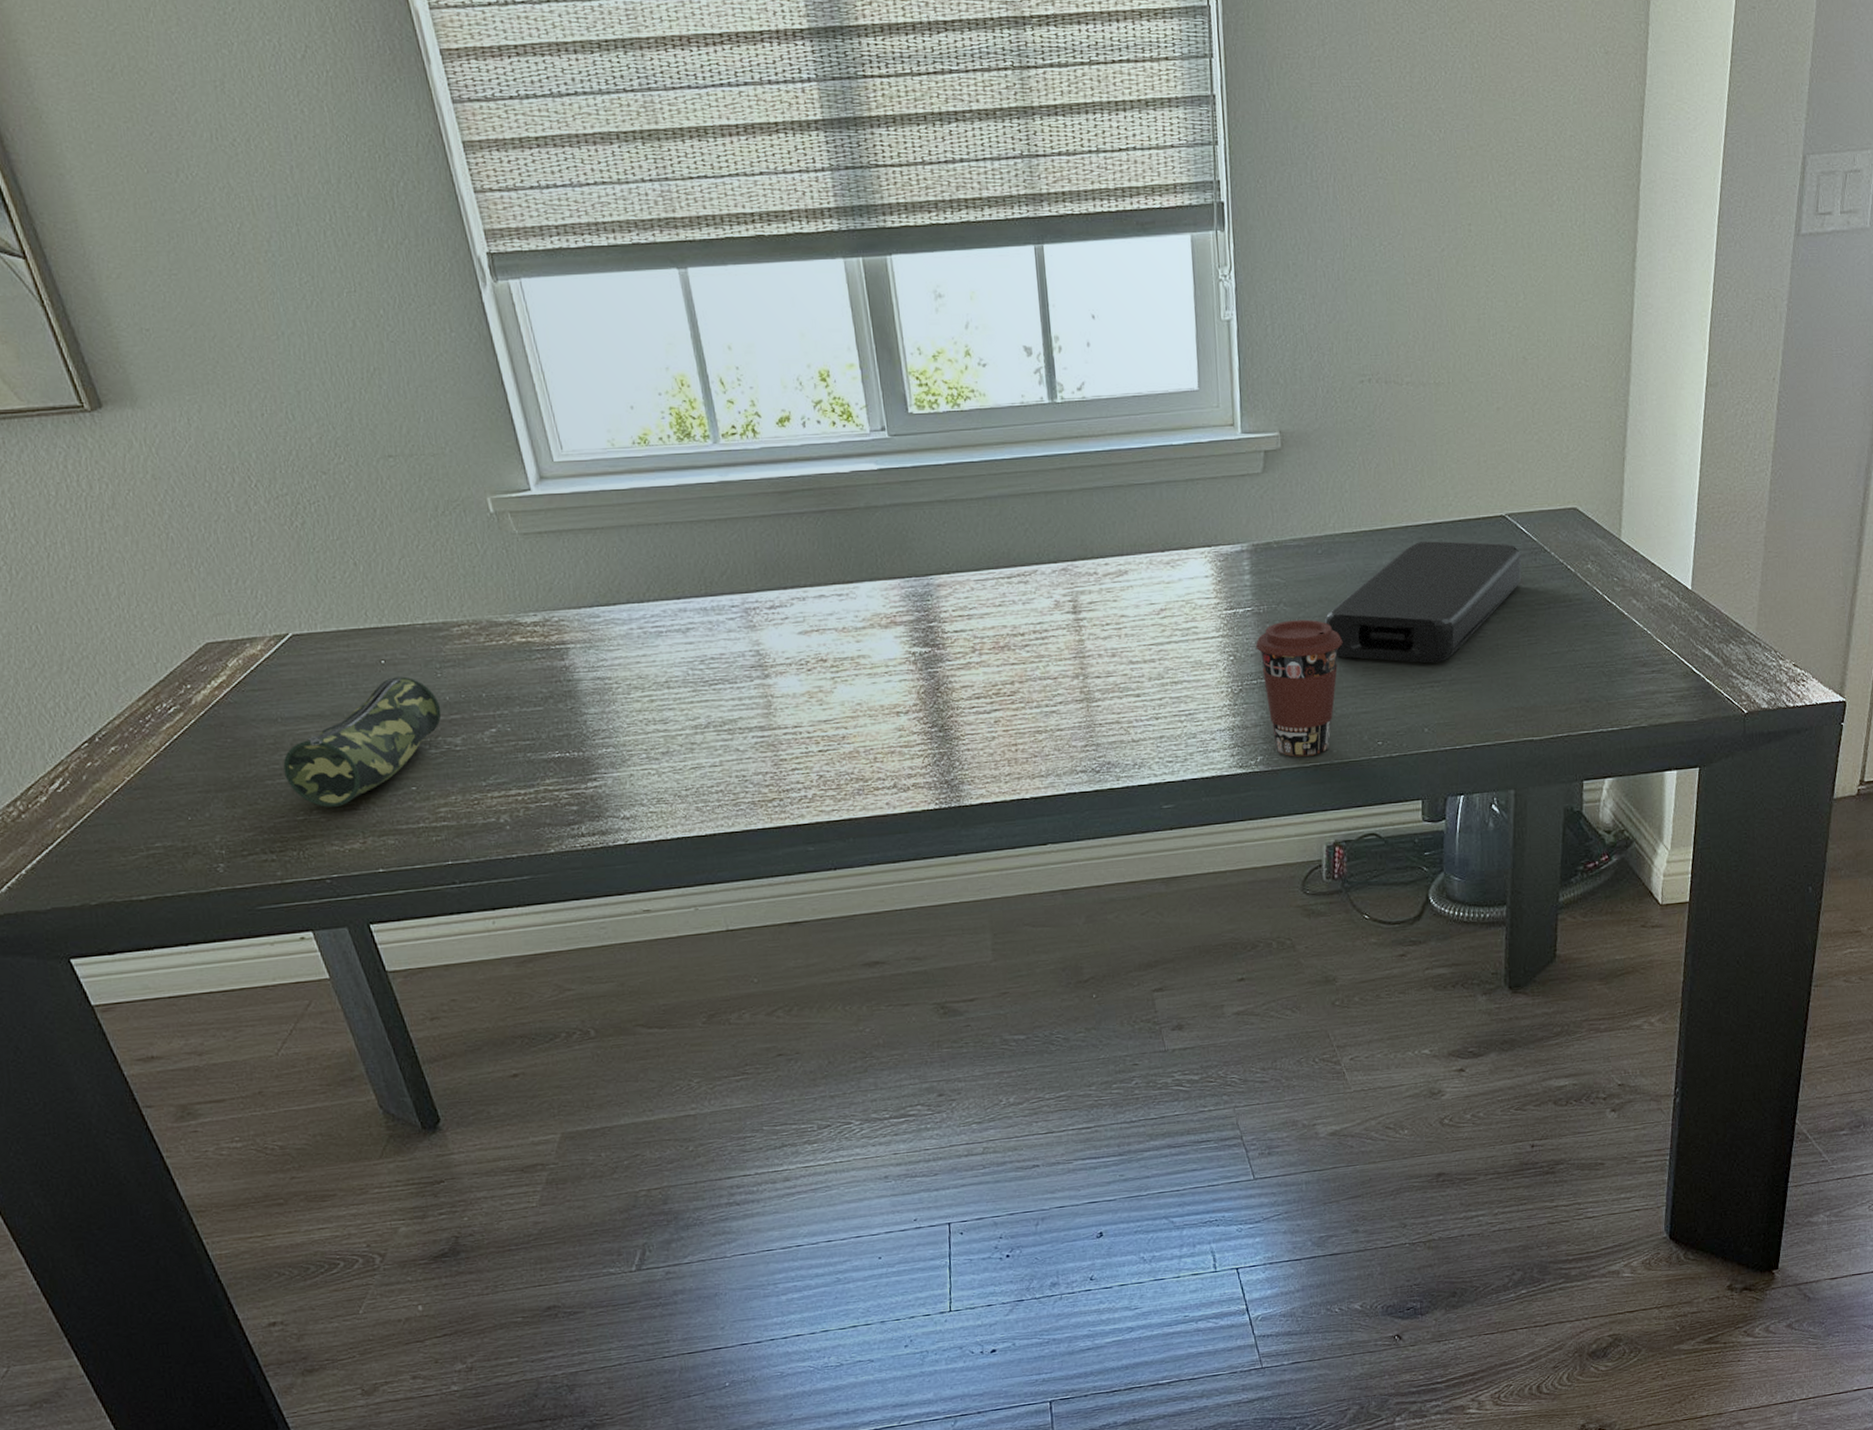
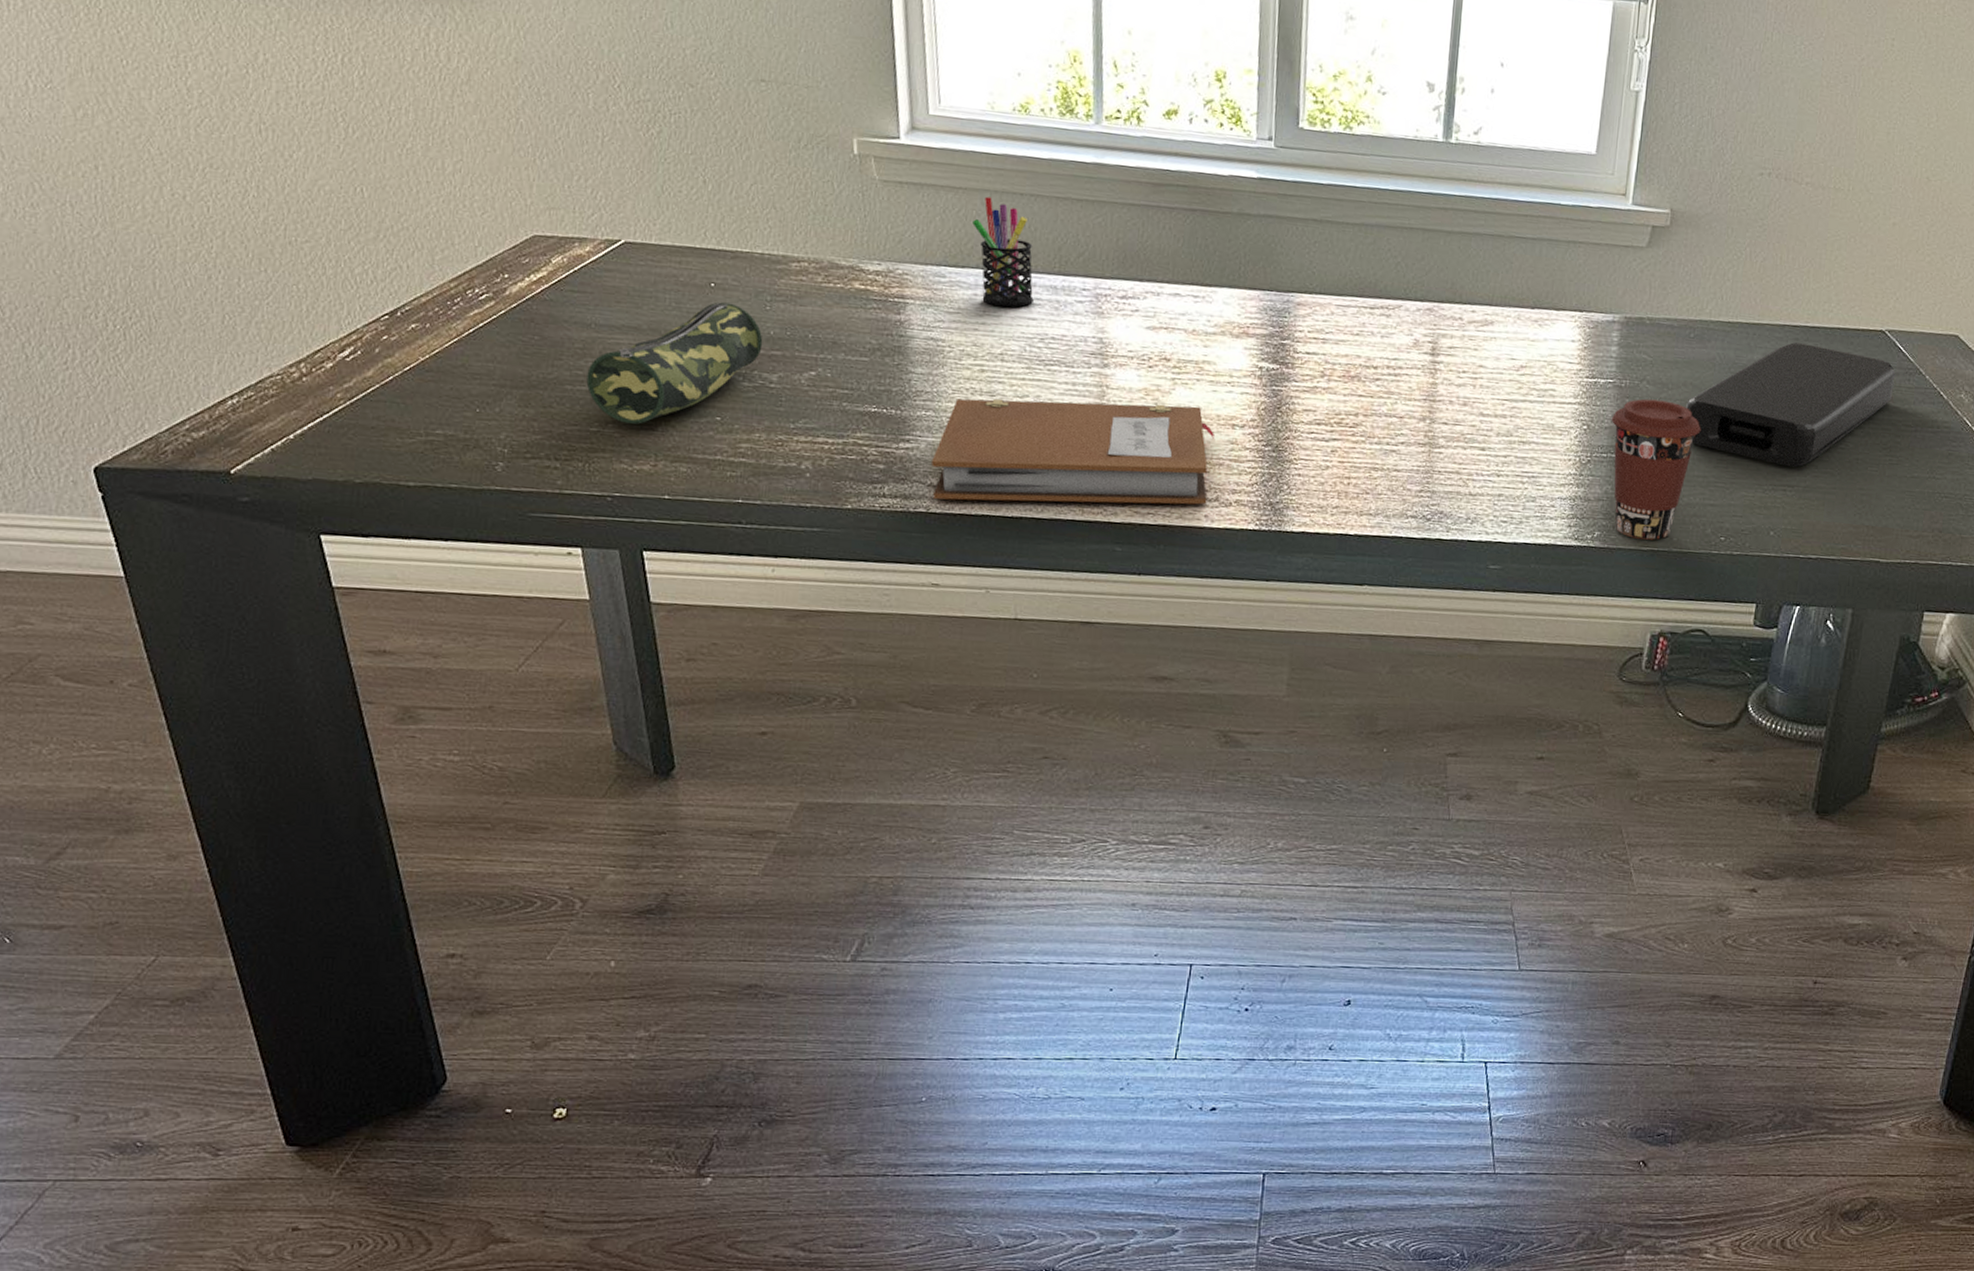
pen holder: none [615,532,687,637] -> present [972,196,1034,307]
notebook: none [621,700,886,830] -> present [932,398,1215,505]

